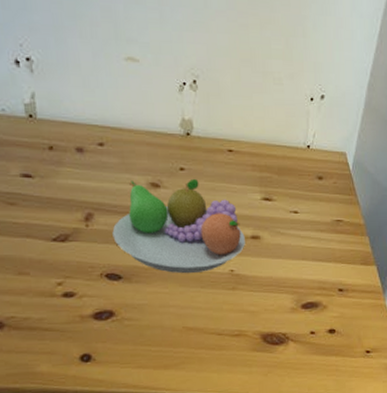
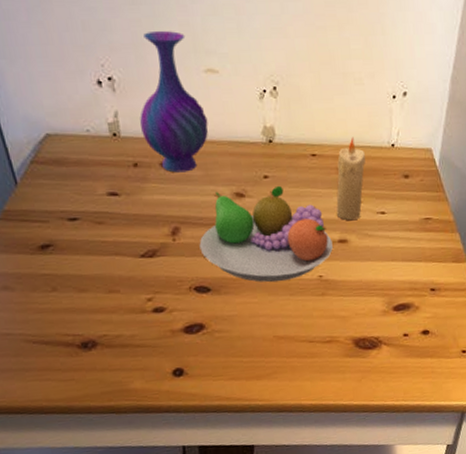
vase: none [57,15,127,159] -> present [140,31,208,173]
candle: none [250,135,281,217] -> present [336,137,366,220]

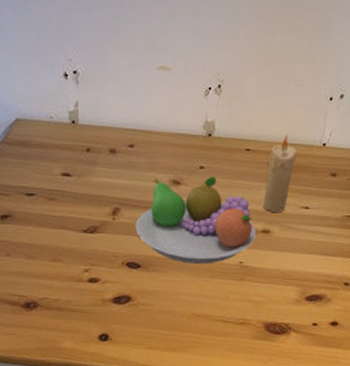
vase: present [140,31,208,173] -> none [97,31,156,159]

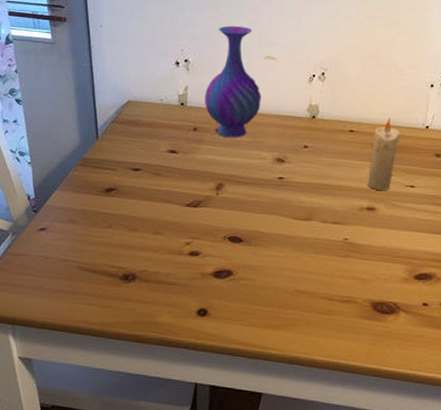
vase: none [97,31,156,159] -> present [205,26,261,138]
fruit bowl: present [135,176,256,264] -> none [238,155,360,240]

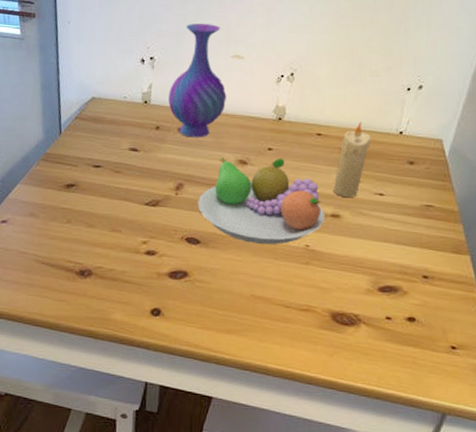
fruit bowl: none [238,155,360,240] -> present [197,158,325,245]

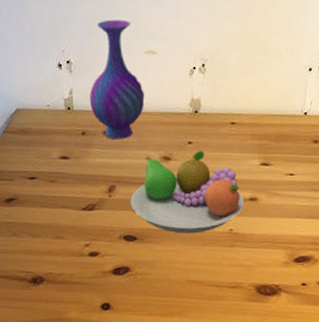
candle: present [332,121,371,197] -> none [249,106,279,181]

